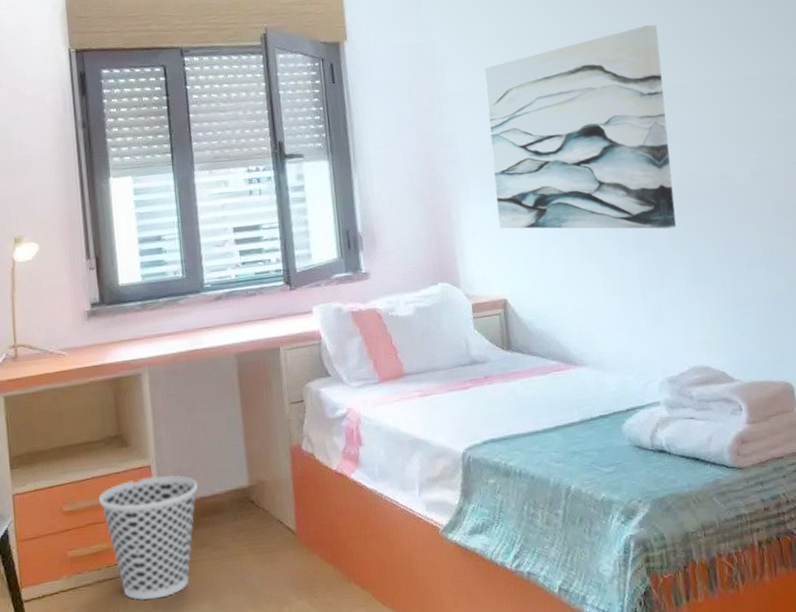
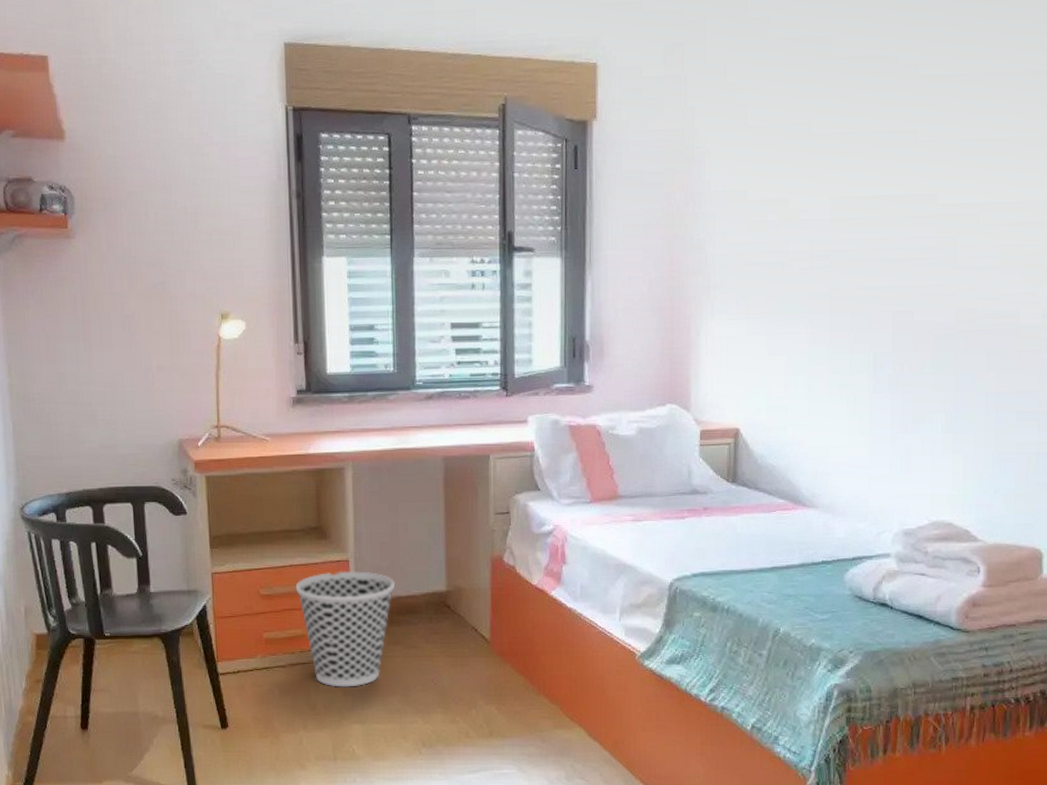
wall art: present [485,24,676,229] -> none [742,126,963,368]

